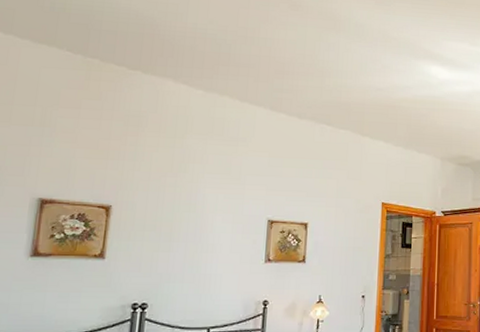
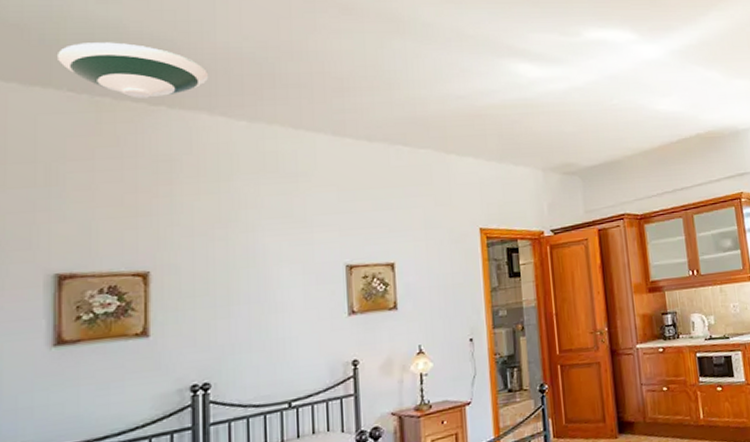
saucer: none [62,13,178,63] -> present [58,42,209,98]

